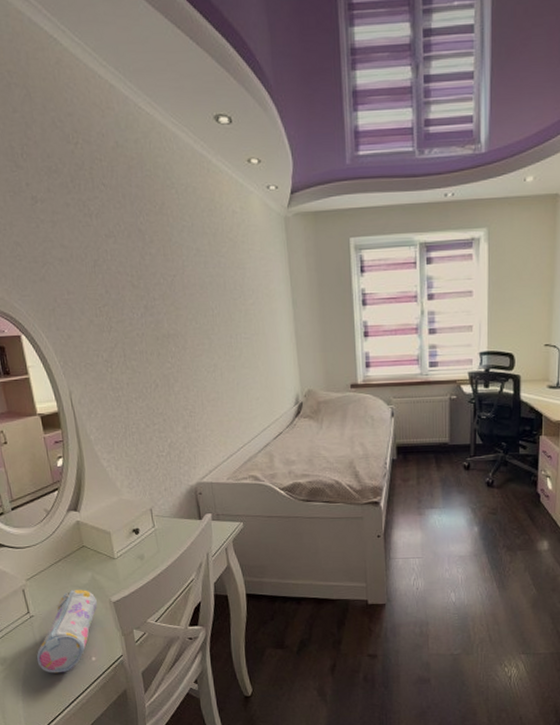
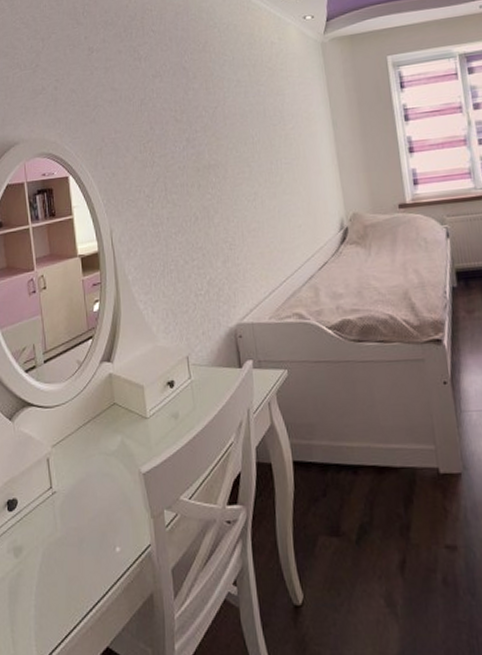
pencil case: present [36,590,97,674] -> none [55,458,125,569]

